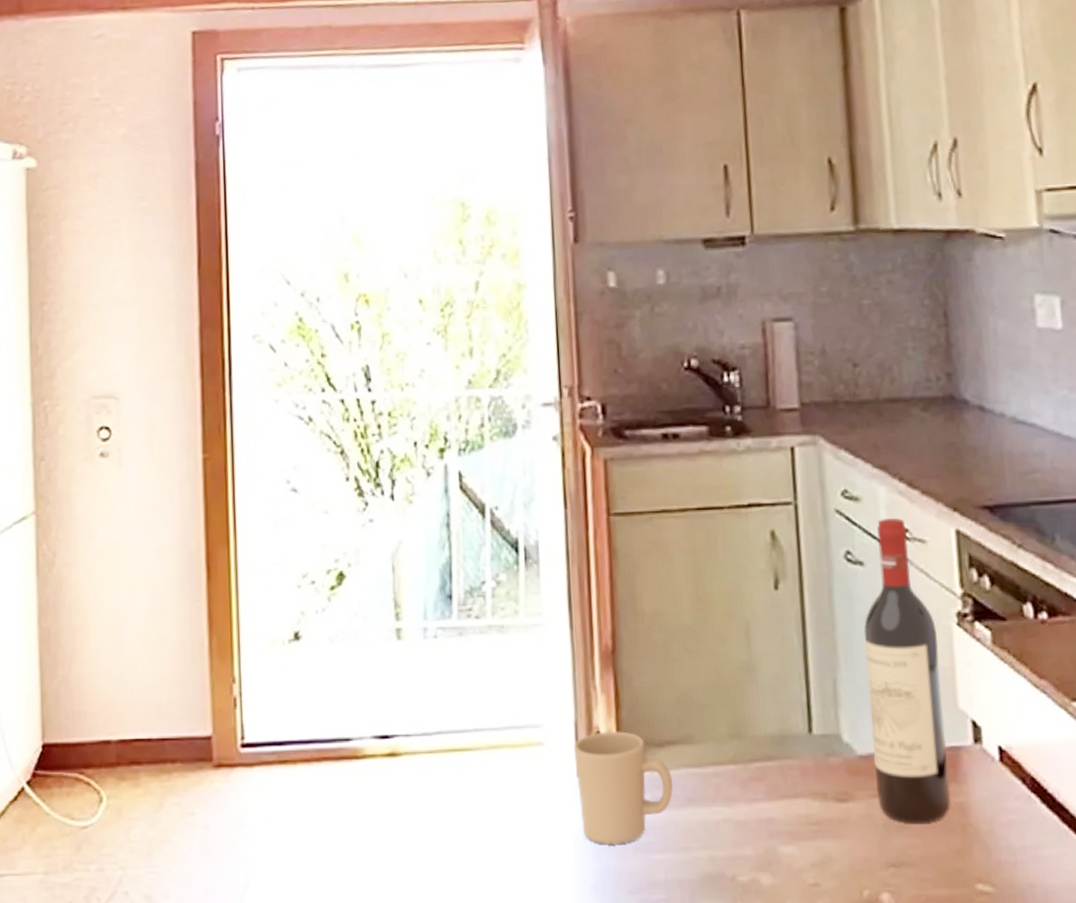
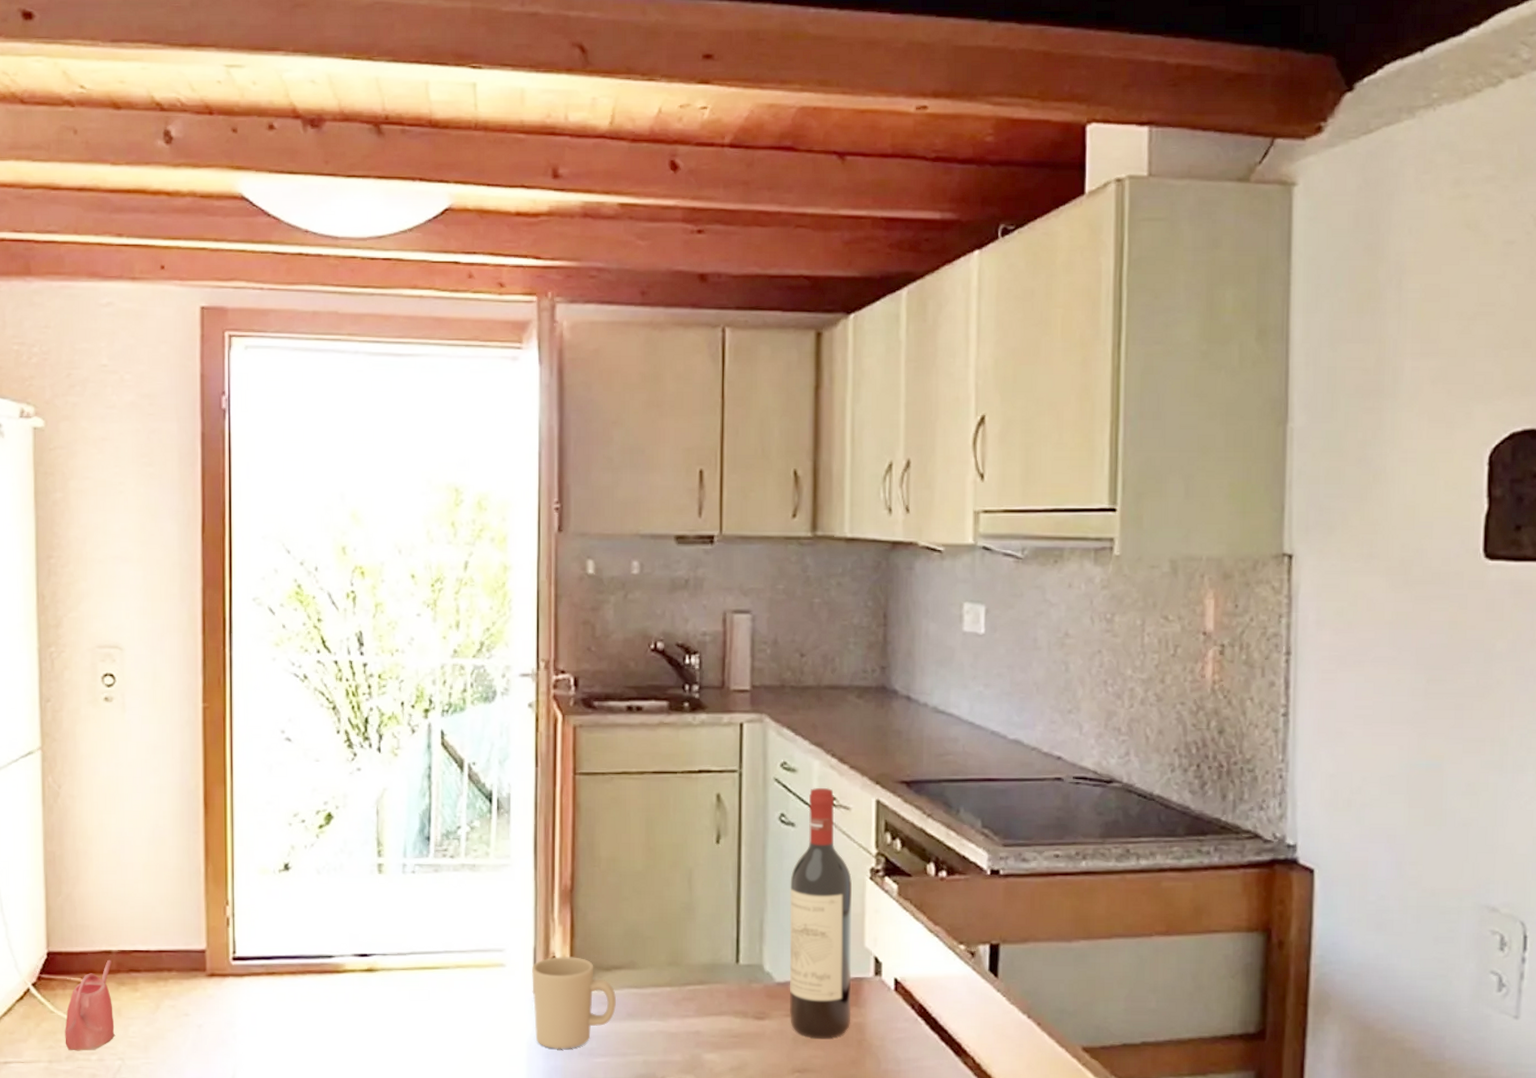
watering can: none [61,751,116,860] -> present [65,959,116,1051]

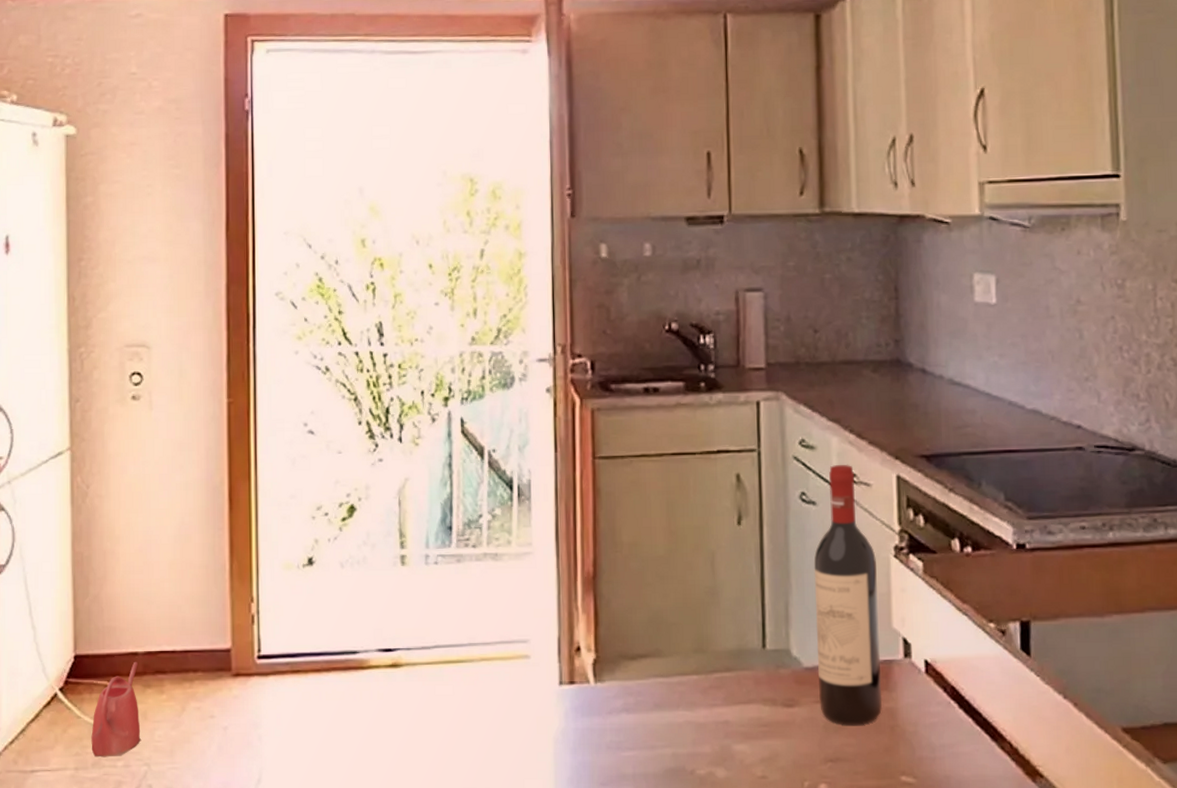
mug: present [532,956,616,1050] -> none [557,646,643,744]

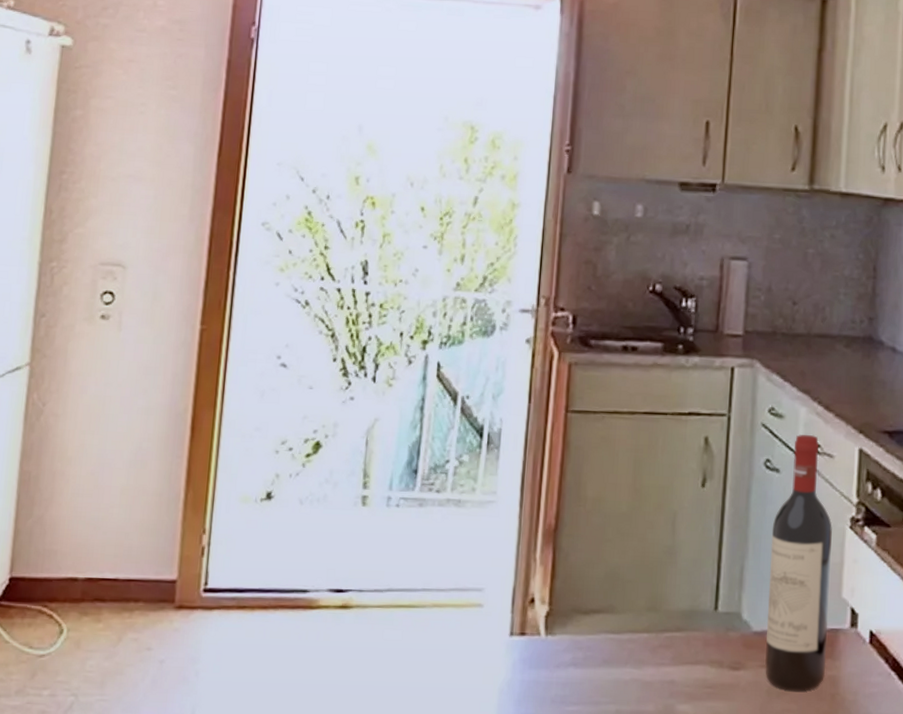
watering can: present [91,661,142,758] -> none [16,587,77,686]

